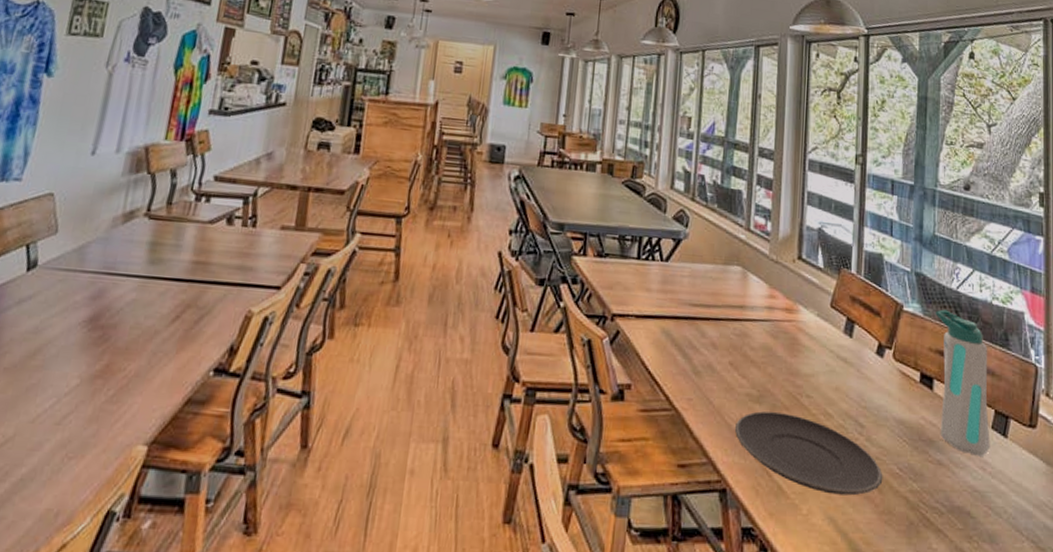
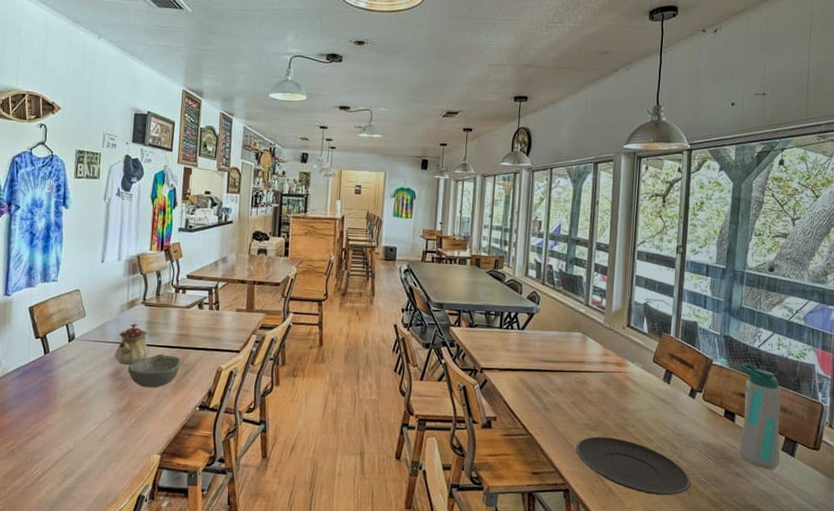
teapot: none [94,244,149,307] -> present [114,323,149,365]
bowl: none [111,290,193,342] -> present [127,354,181,388]

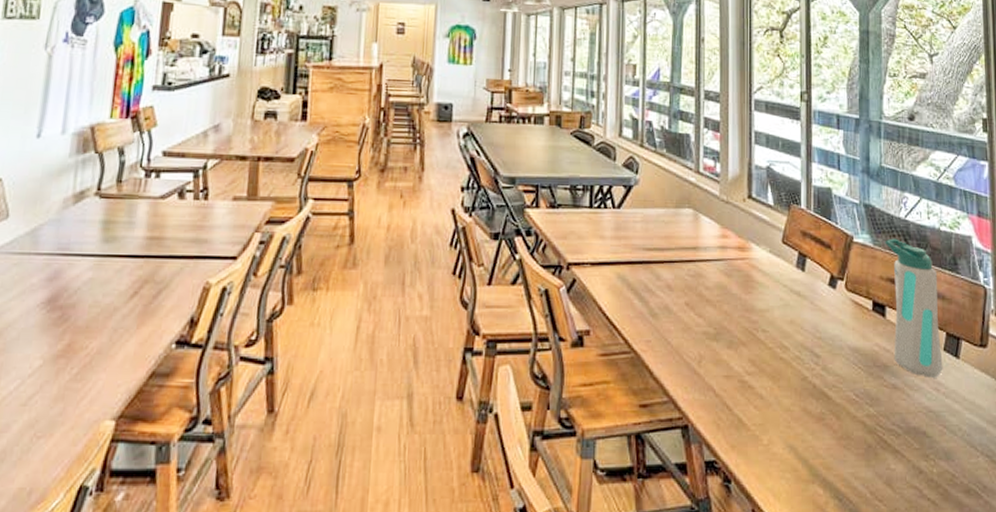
teapot: present [114,323,149,365] -> none [50,224,103,287]
bowl: present [127,354,181,388] -> none [69,267,150,319]
plate: present [575,436,692,496] -> none [693,347,840,424]

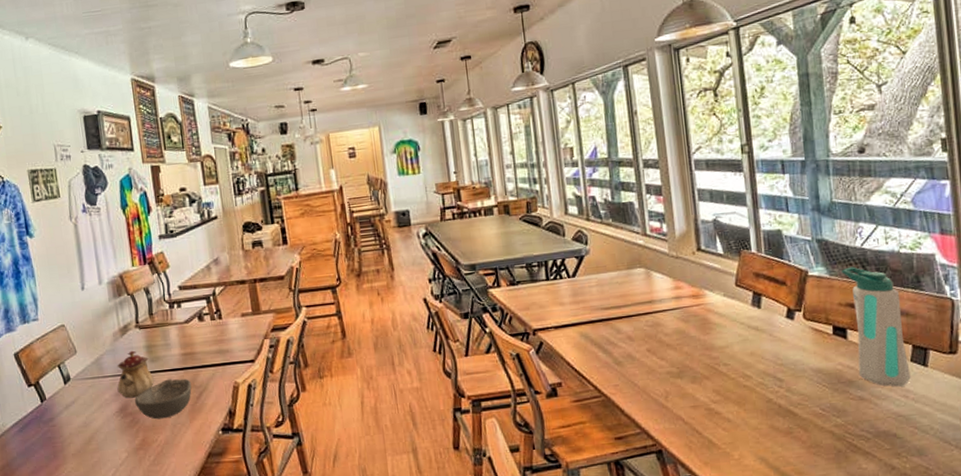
teapot: none [50,224,103,287] -> present [117,350,154,398]
bowl: none [69,267,150,319] -> present [134,378,192,420]

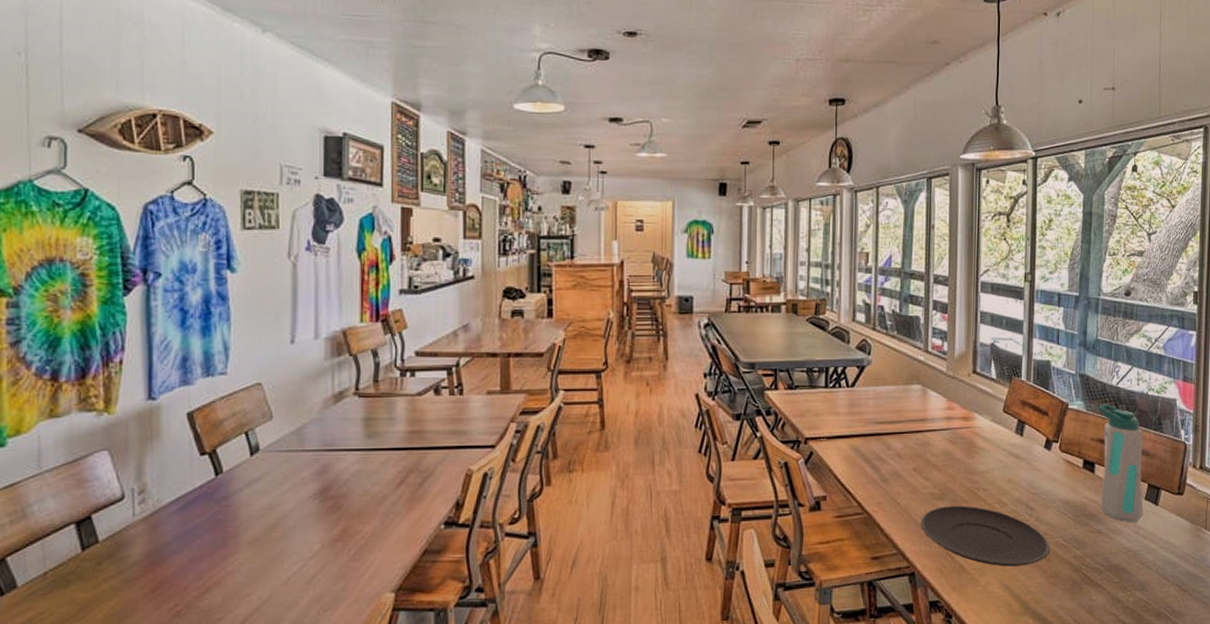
teapot: present [117,350,154,398] -> none [319,422,368,479]
bowl: present [134,378,192,420] -> none [339,459,414,506]
plate: none [660,381,807,440] -> present [920,505,1051,567]

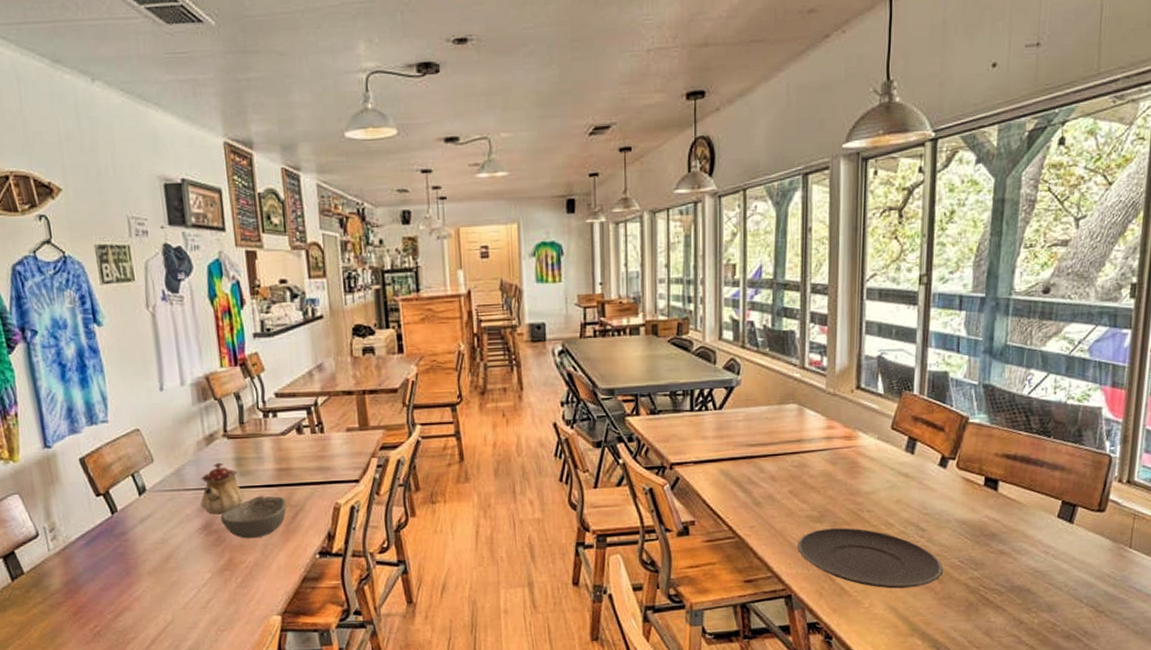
teapot: none [319,422,368,479] -> present [200,462,244,515]
bowl: none [339,459,414,506] -> present [220,496,287,539]
water bottle: present [1097,404,1144,523] -> none [1003,416,1059,542]

